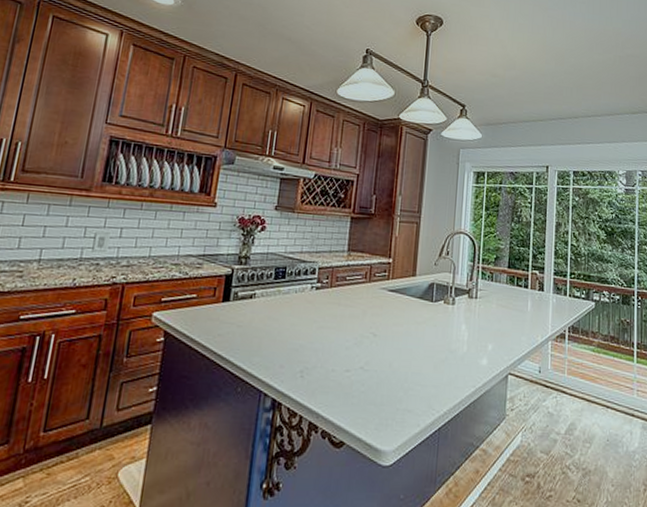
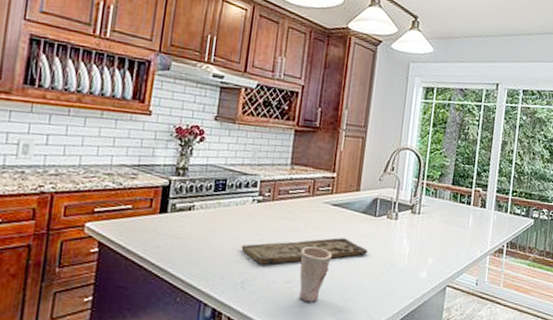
cutting board: none [300,324,426,352] -> present [241,237,368,264]
cup: none [357,332,391,392] -> present [298,245,333,303]

